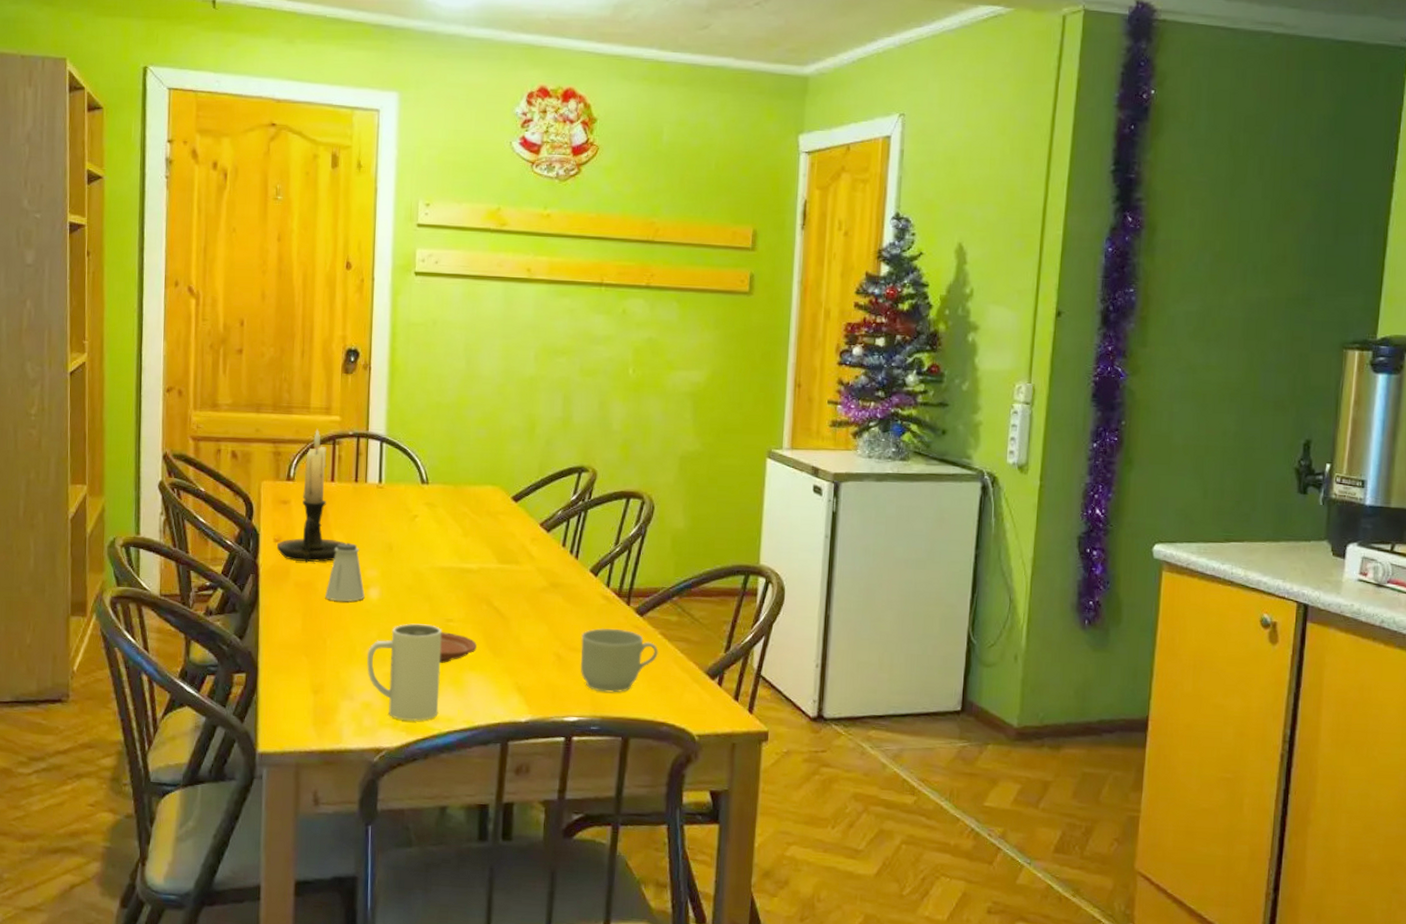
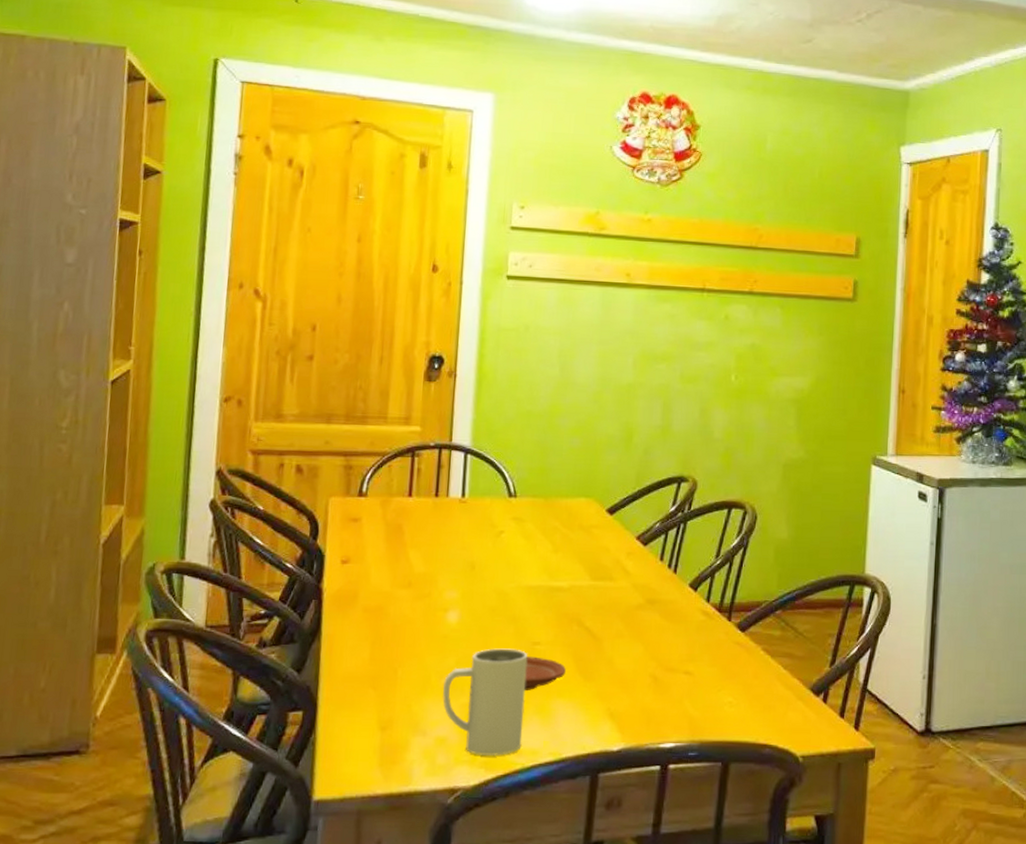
candle holder: present [277,428,346,563] -> none [344,440,423,585]
saltshaker: present [325,543,365,602] -> none [398,563,443,627]
mug: present [580,628,659,693] -> none [678,645,762,715]

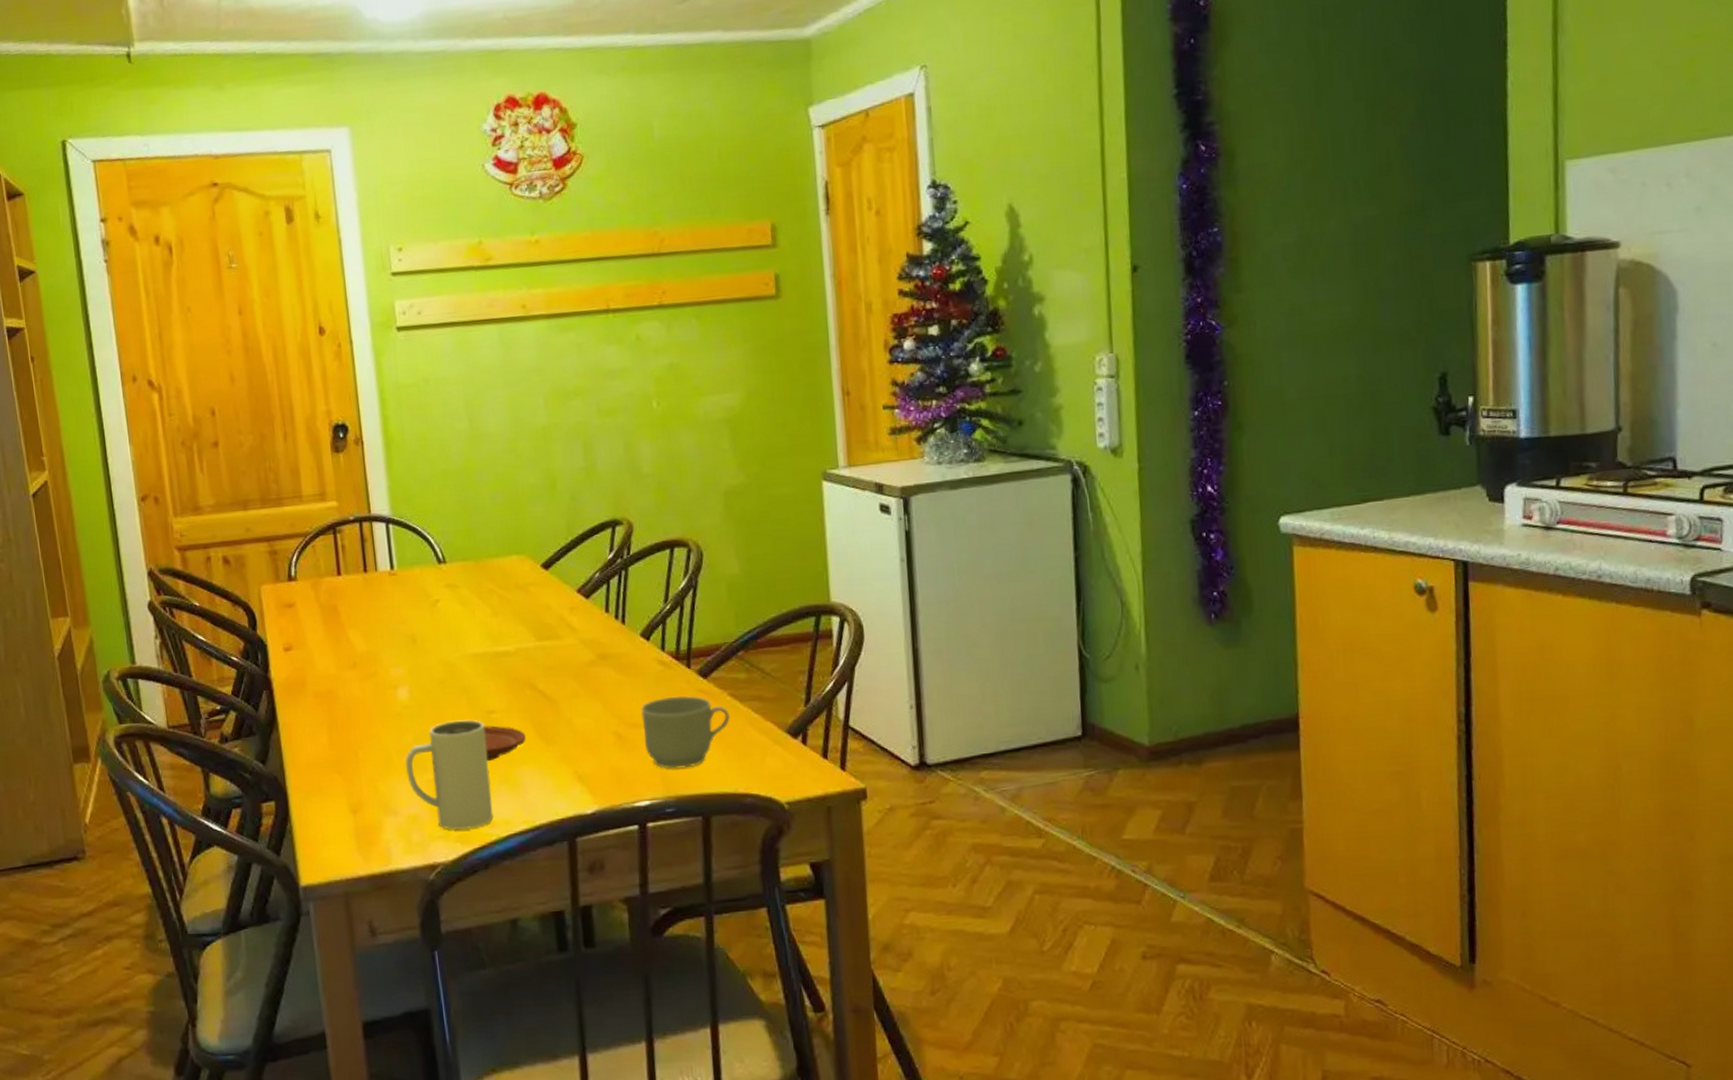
mug: none [678,645,762,715] -> present [641,696,731,770]

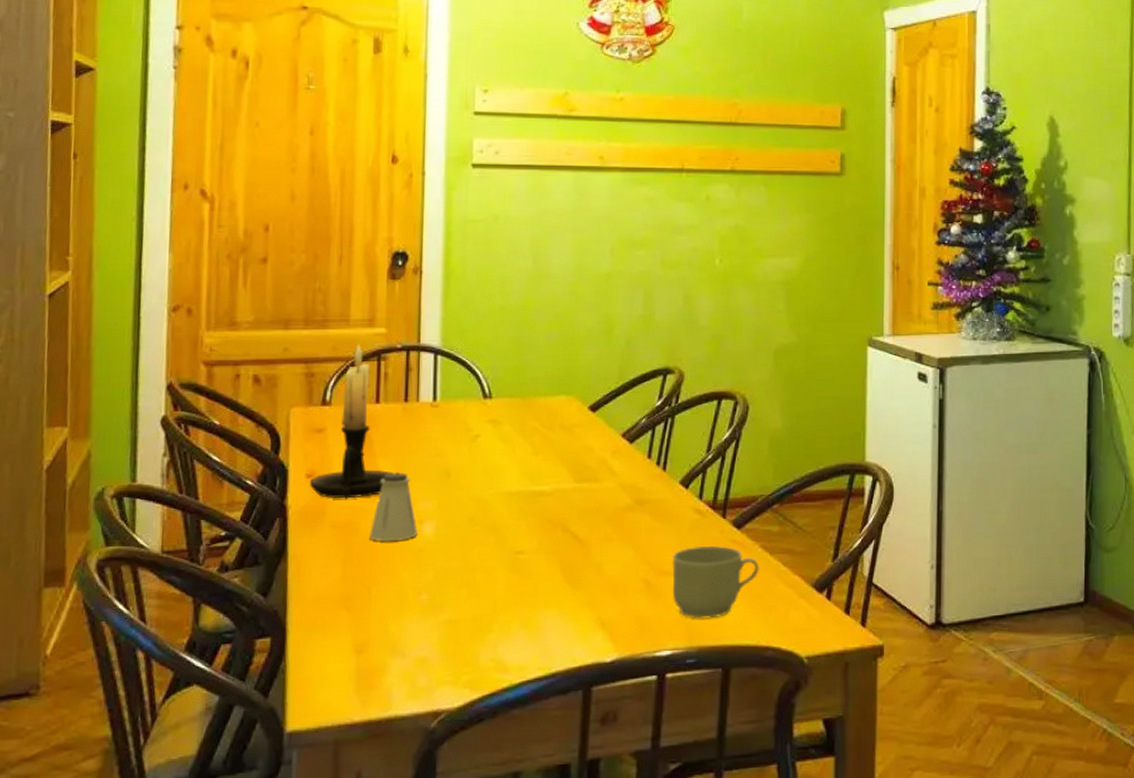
candle holder: none [288,518,364,669] -> present [310,343,394,499]
saltshaker: none [349,641,393,708] -> present [370,472,418,541]
mug: present [405,719,494,830] -> none [421,559,511,675]
plate: present [484,725,526,761] -> none [509,566,552,603]

